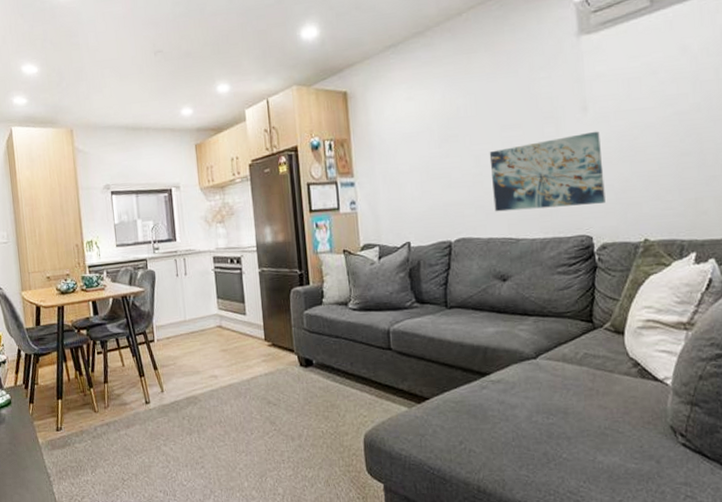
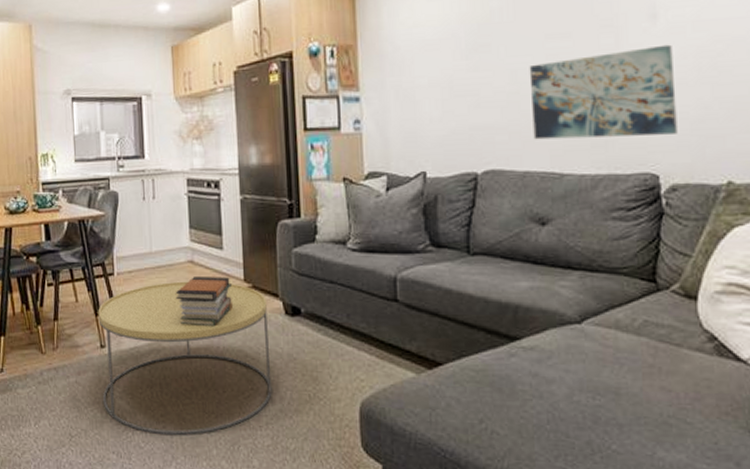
coffee table: none [142,343,292,473] -> present [98,281,272,435]
book stack: none [207,337,256,381] -> present [175,277,233,327]

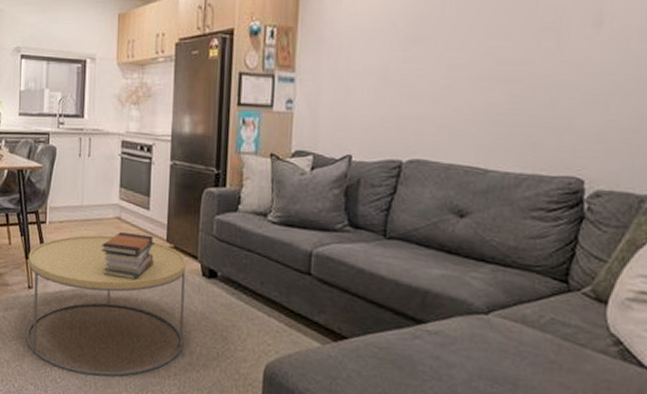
wall art: present [529,44,678,140] -> none [462,52,614,142]

